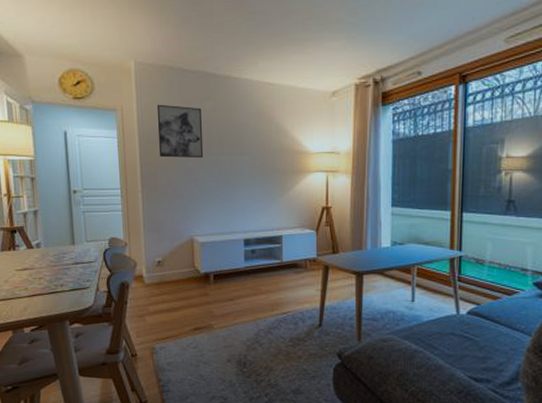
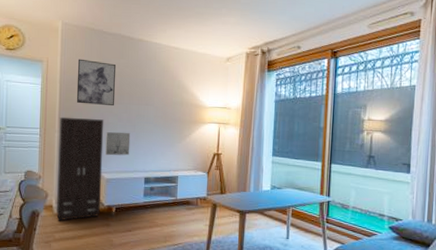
cabinet: none [142,174,197,293] -> present [56,117,104,221]
wall art: none [196,188,225,216] -> present [105,131,131,156]

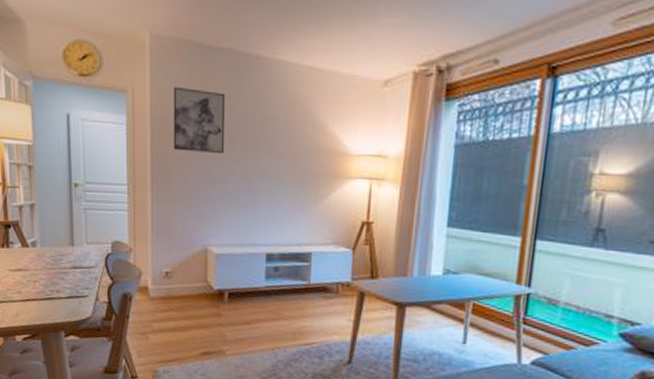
cabinet: present [56,117,104,221] -> none [153,169,211,308]
wall art: present [105,131,131,156] -> none [213,189,247,223]

